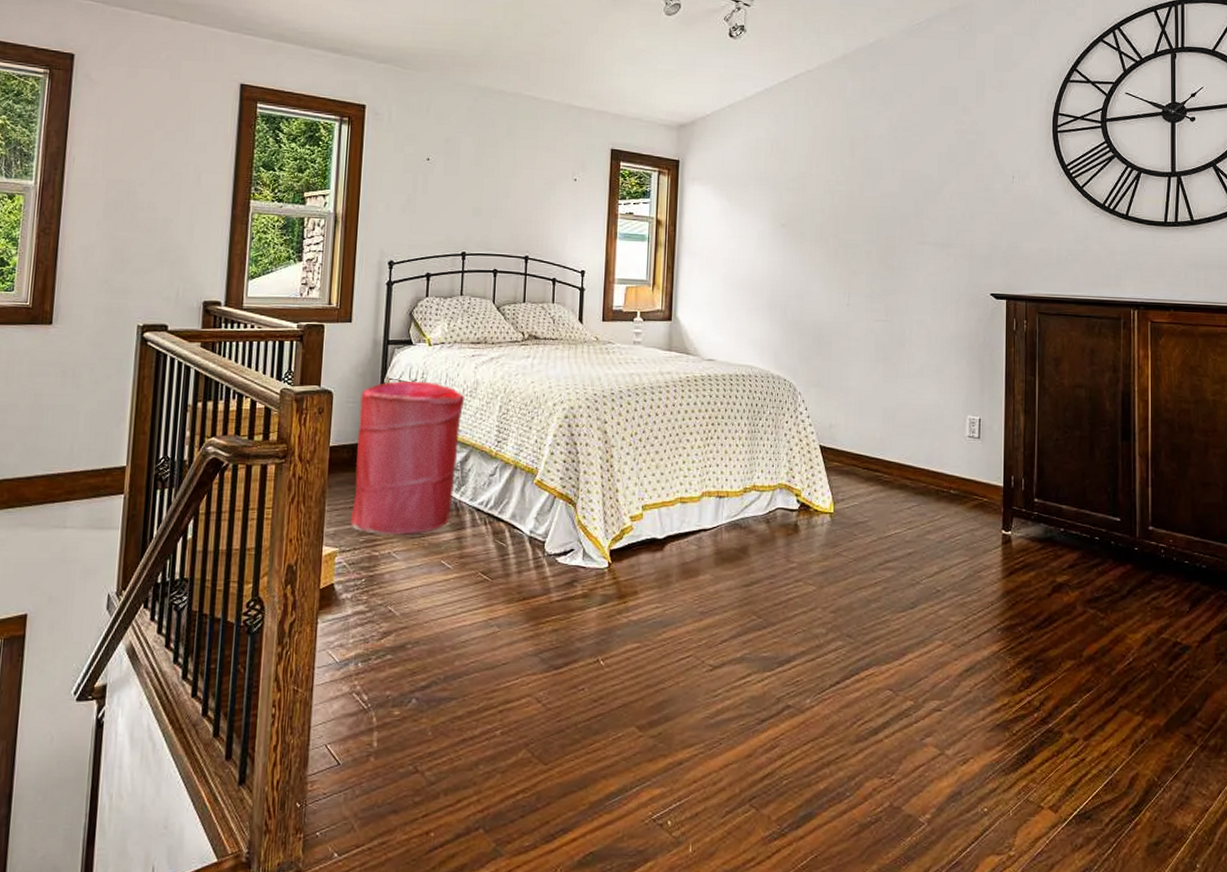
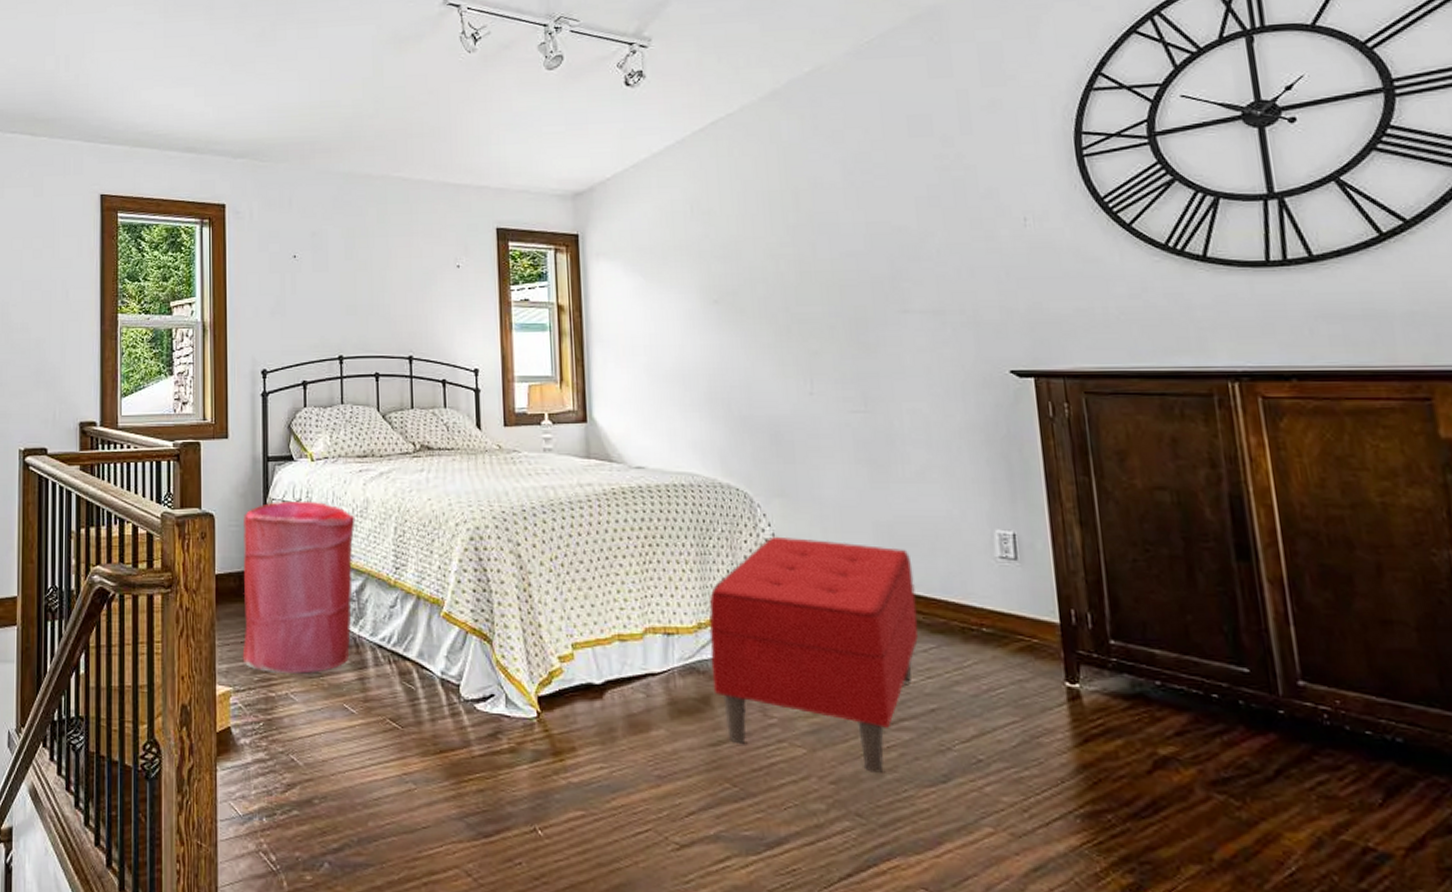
bench: none [751,418,907,603] -> present [709,536,919,773]

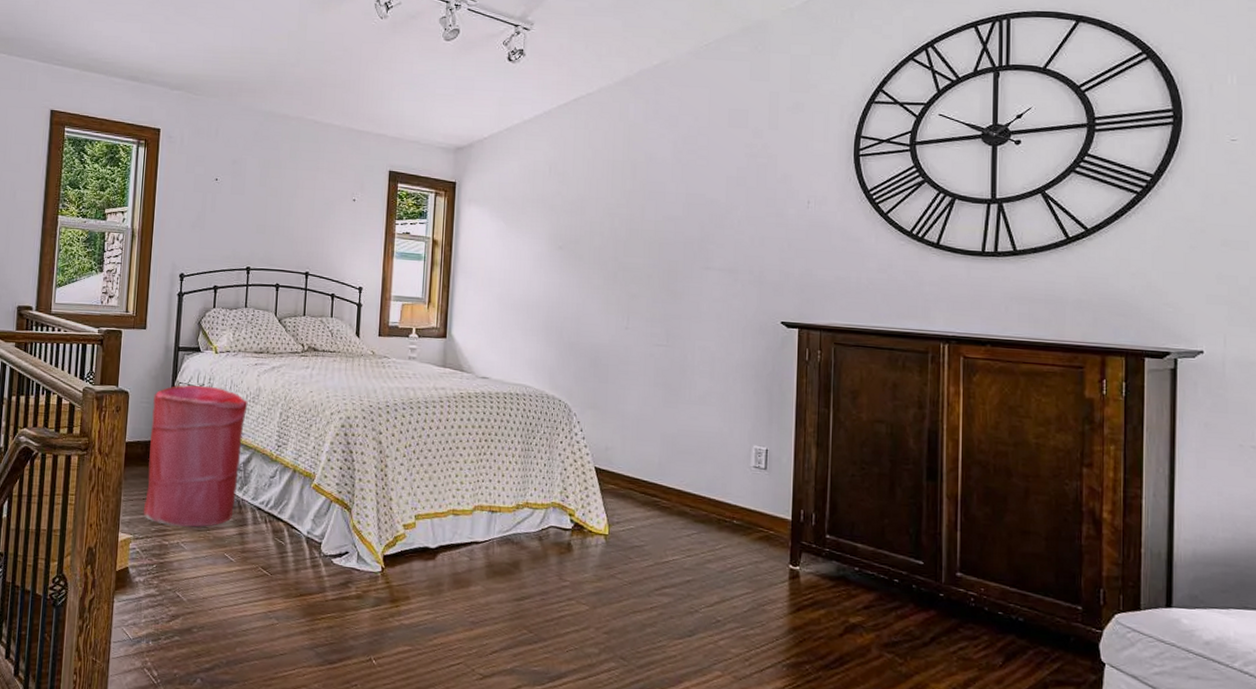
bench: present [709,536,919,773] -> none [522,439,687,627]

